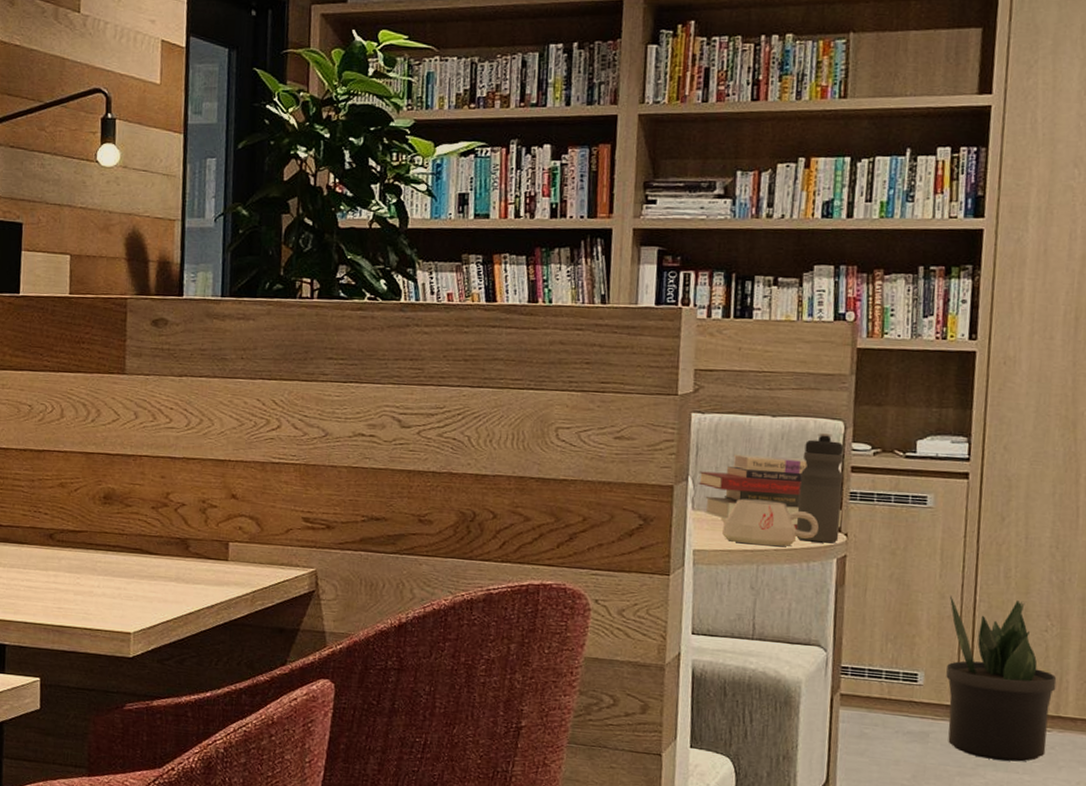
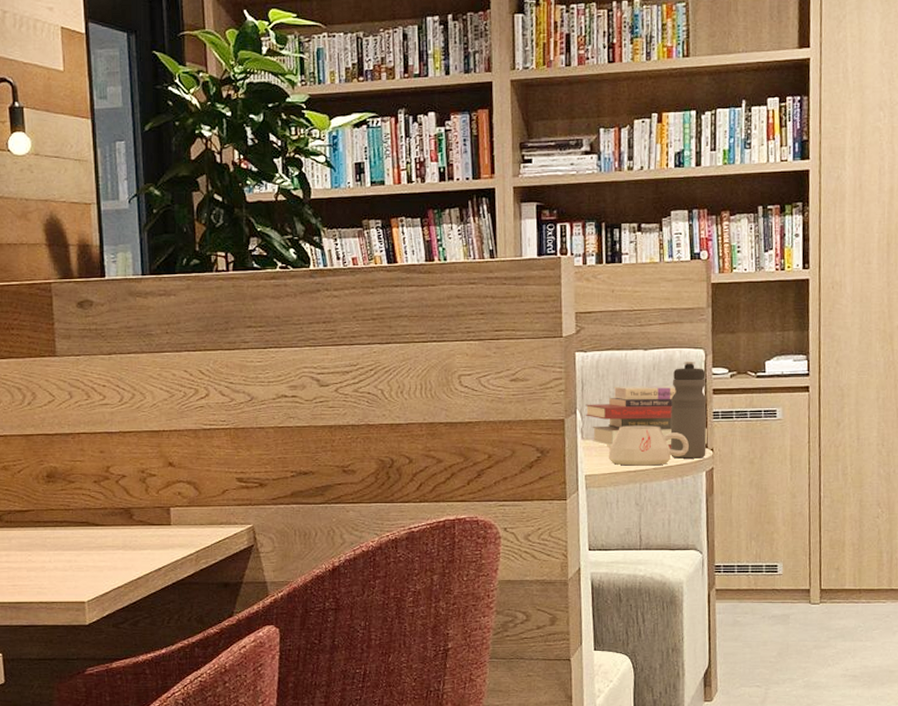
planter: present [946,596,1057,762] -> none [800,493,888,631]

